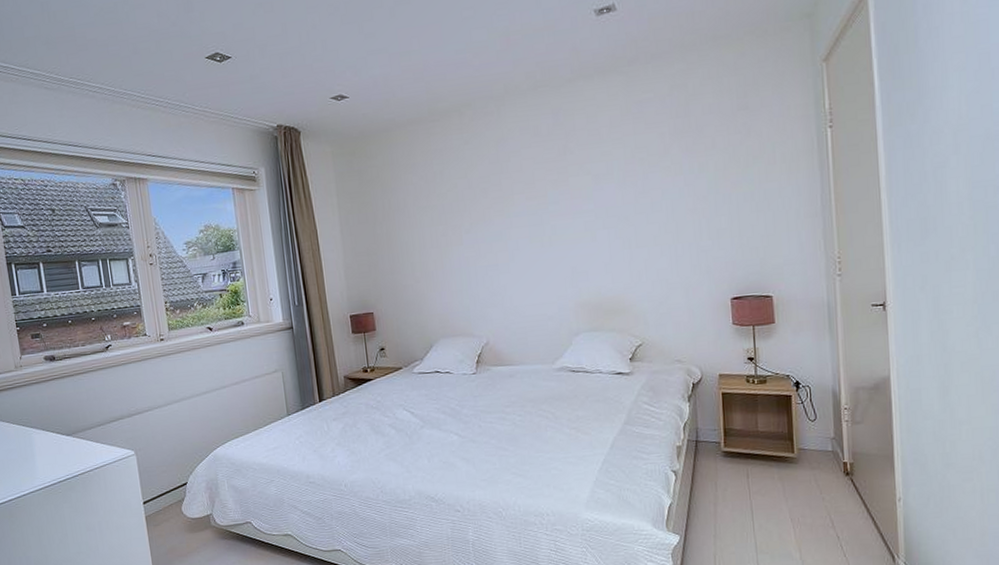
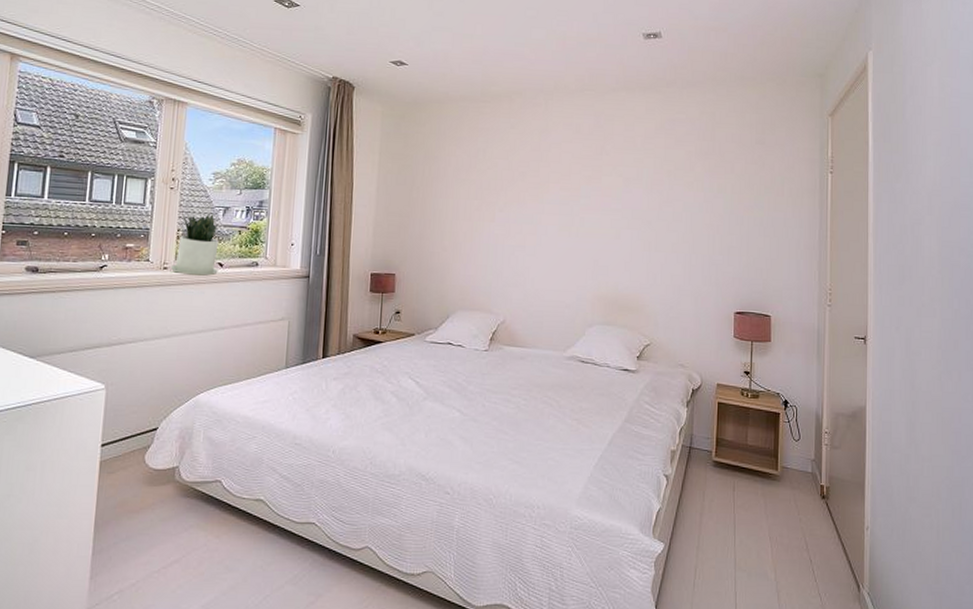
planter: none [165,282,209,344] -> present [170,211,219,277]

